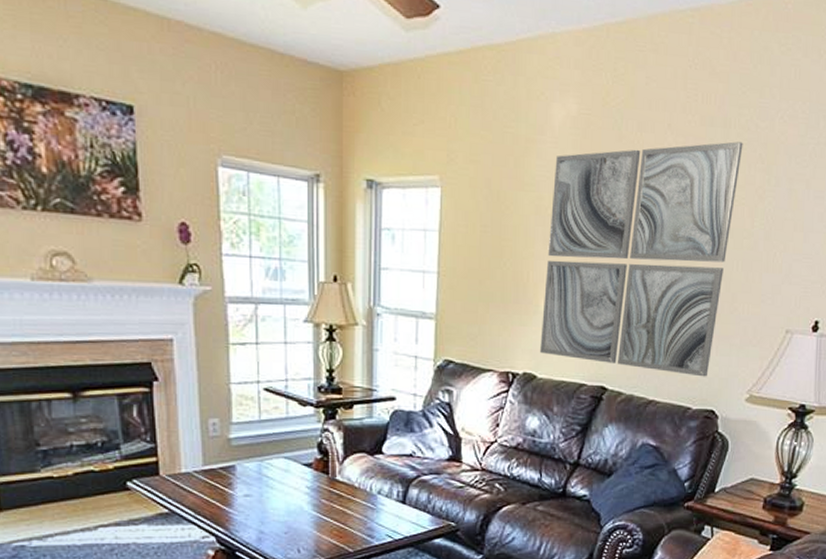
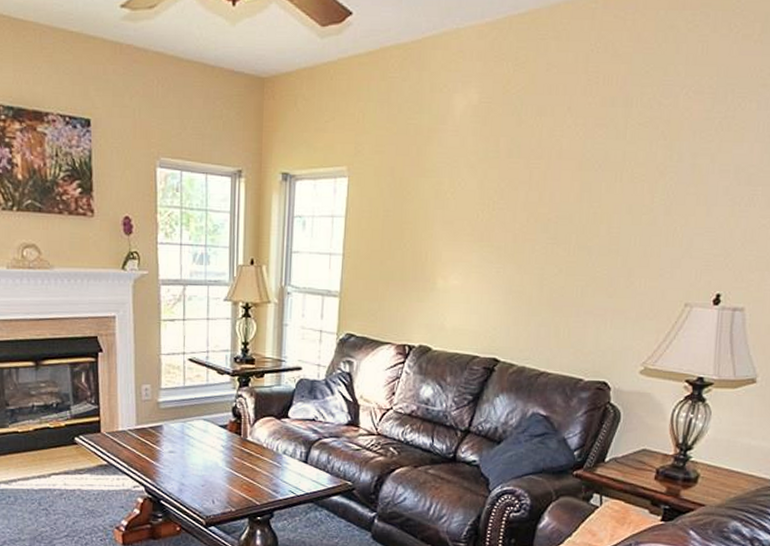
wall art: present [540,141,743,377] -> none [436,120,645,350]

